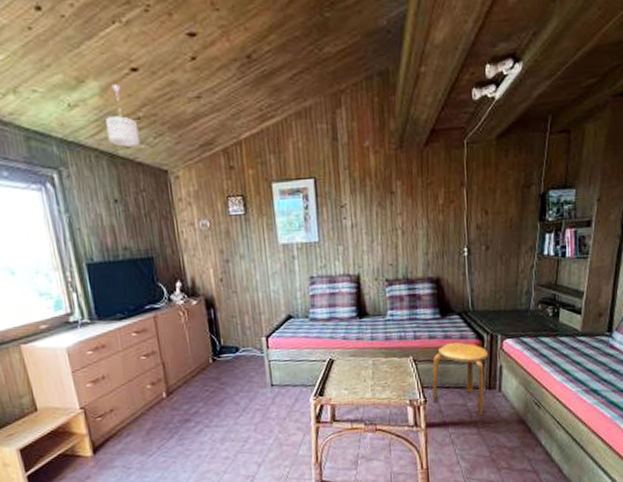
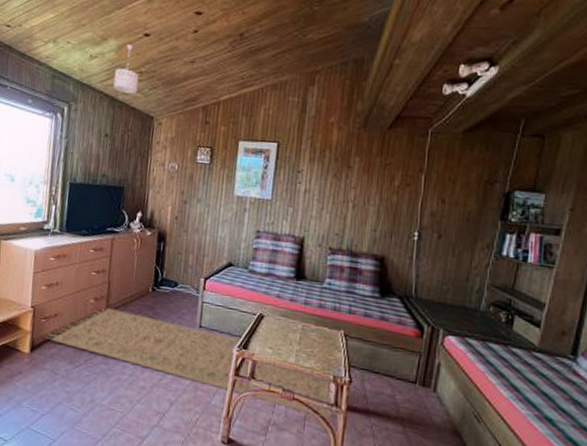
rug: none [102,387,422,439] -> present [42,308,341,421]
stool: present [432,342,489,416] -> none [358,325,427,414]

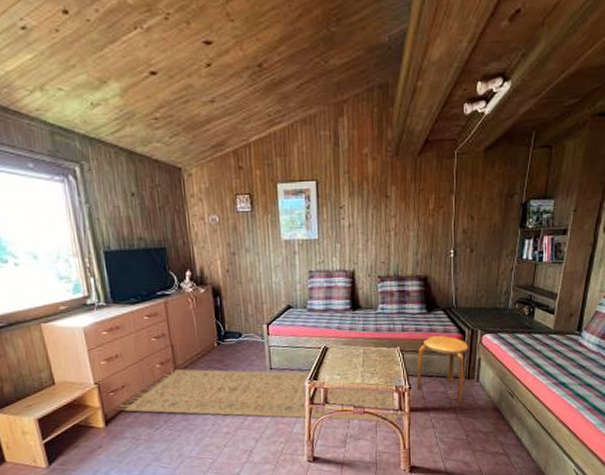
pendant lamp: present [113,44,139,94] -> none [125,86,157,145]
stool: none [358,325,427,414] -> present [416,335,469,403]

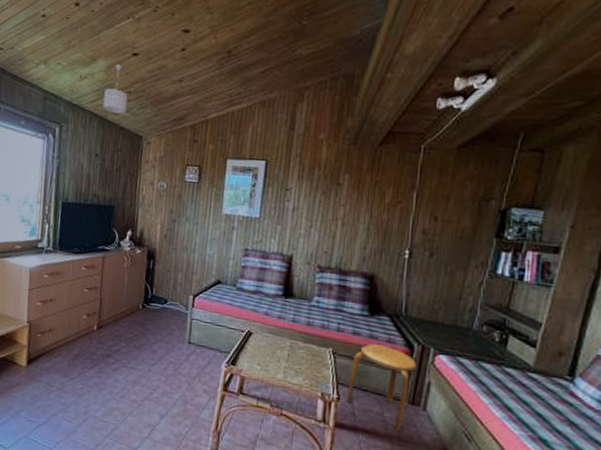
rug: present [114,369,406,422] -> none [37,324,329,437]
pendant lamp: none [125,86,157,145] -> present [103,64,128,114]

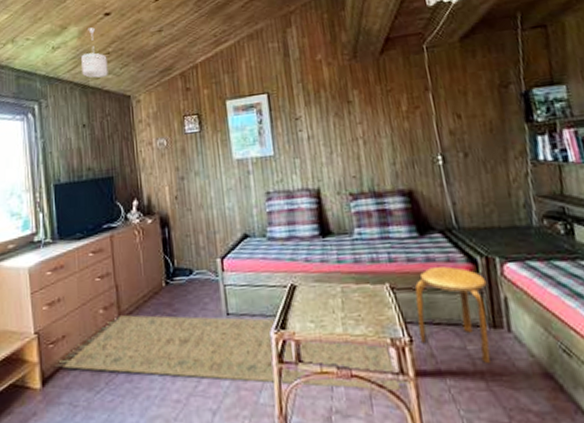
rug: none [37,324,329,437] -> present [52,315,412,391]

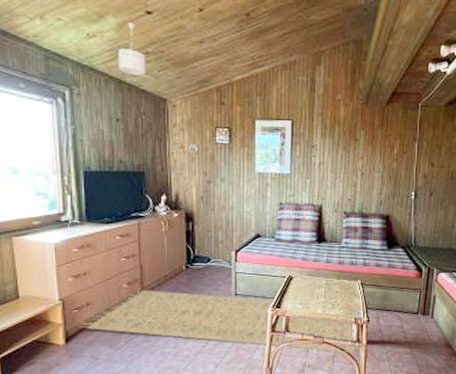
stool: present [415,266,491,365] -> none [374,272,425,338]

